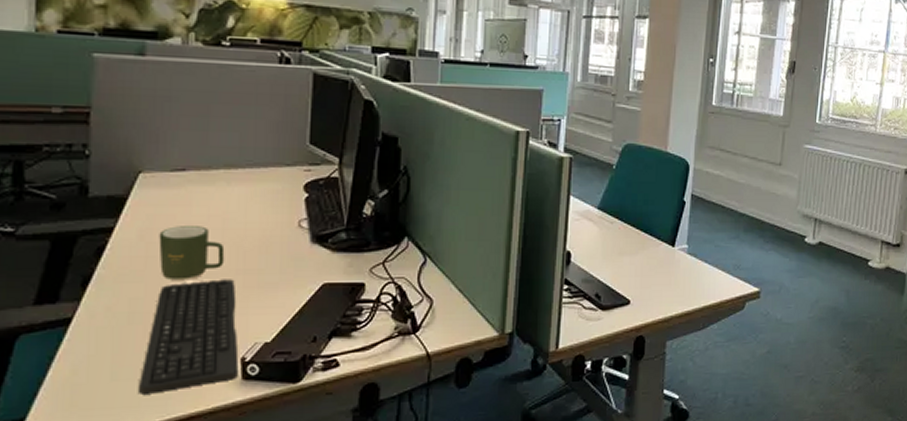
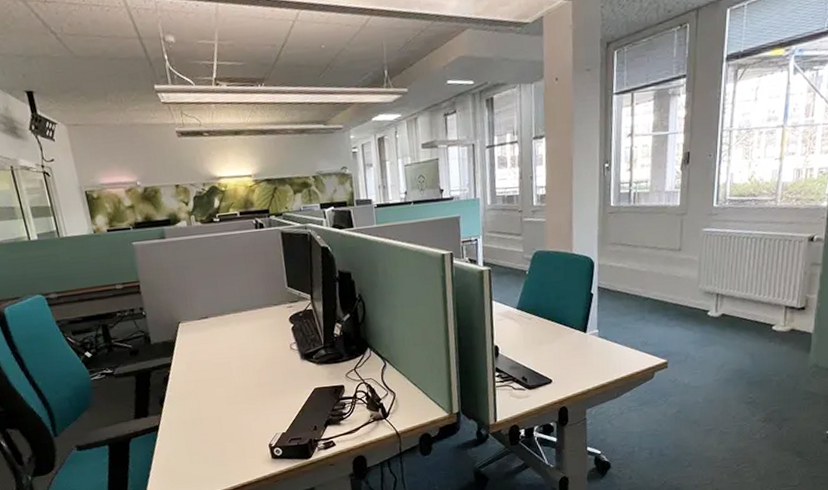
computer keyboard: present [139,279,239,394] -> none [207,391,269,472]
mug: present [158,226,225,281] -> none [200,356,246,396]

